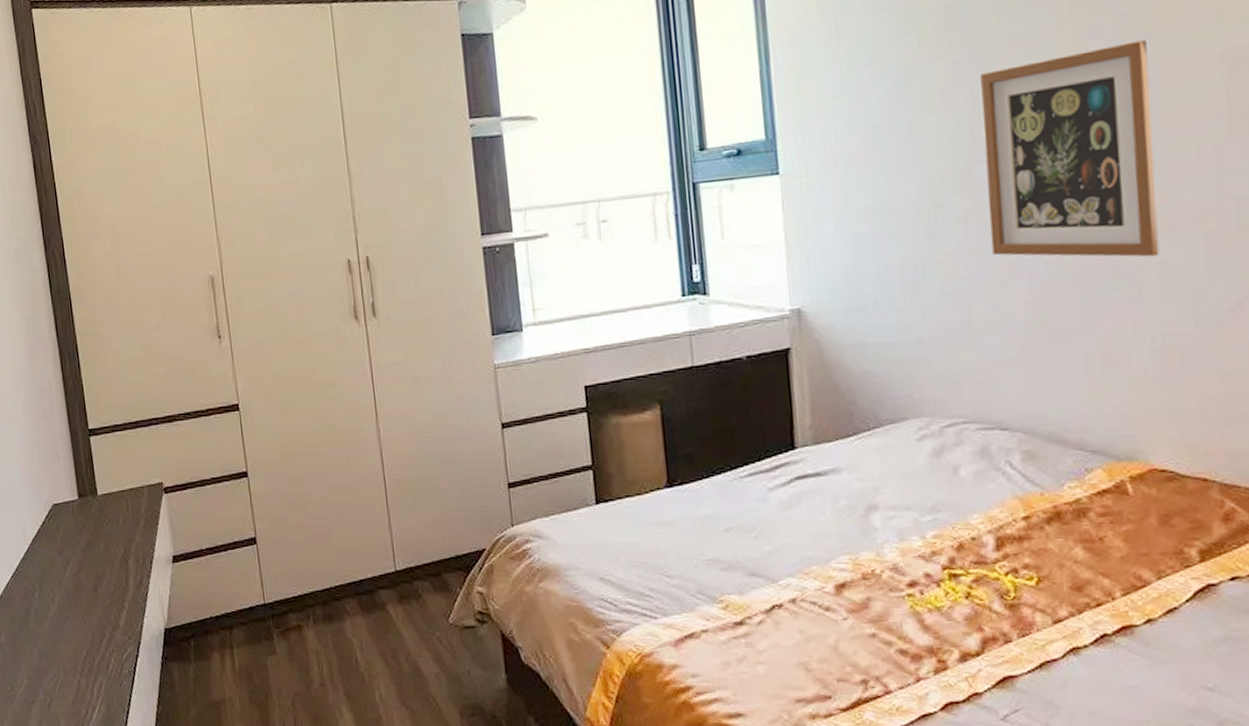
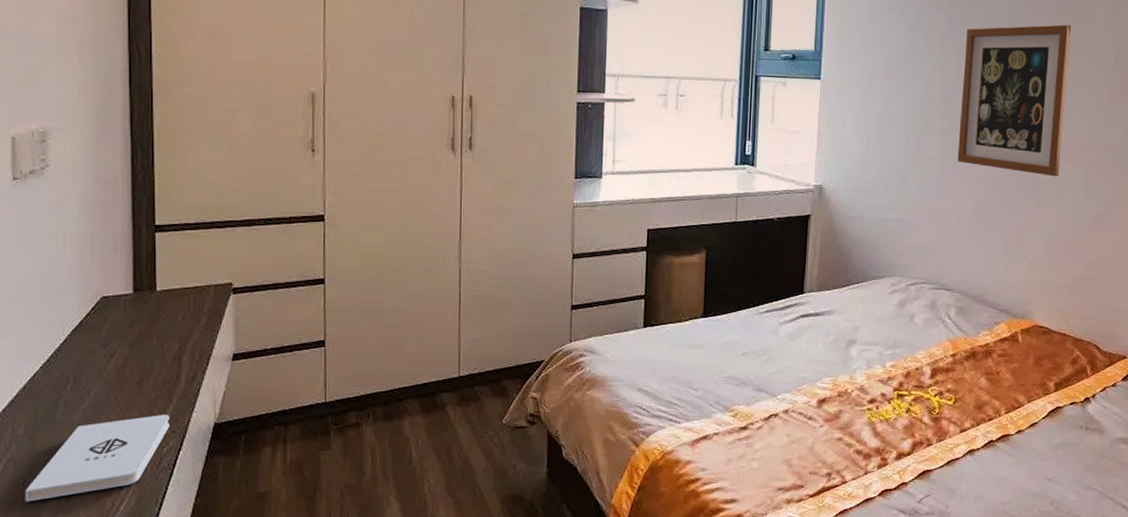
notepad: none [13,621,126,709] -> present [25,415,170,502]

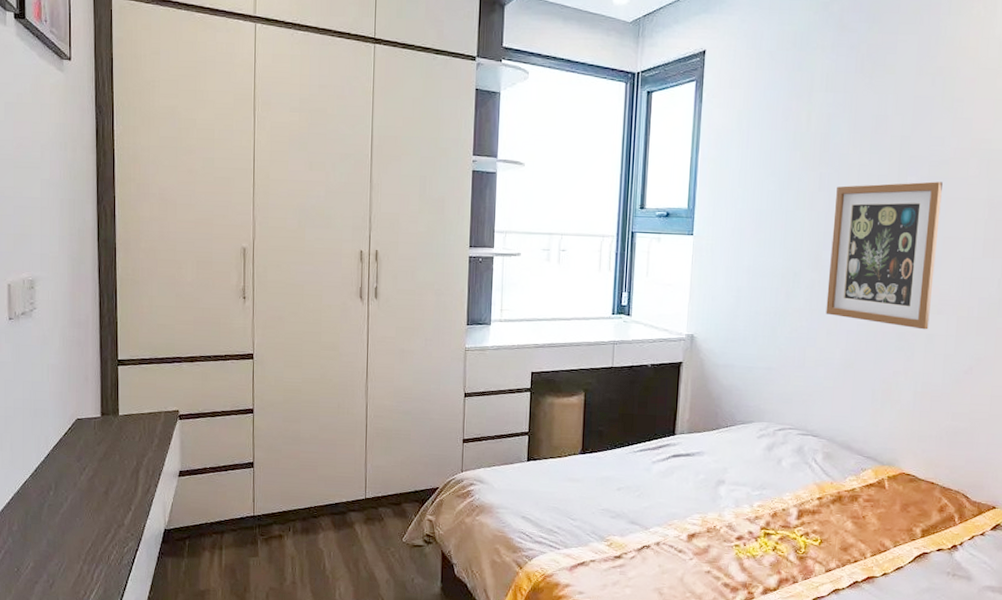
notepad: present [25,415,170,502] -> none [18,520,129,587]

